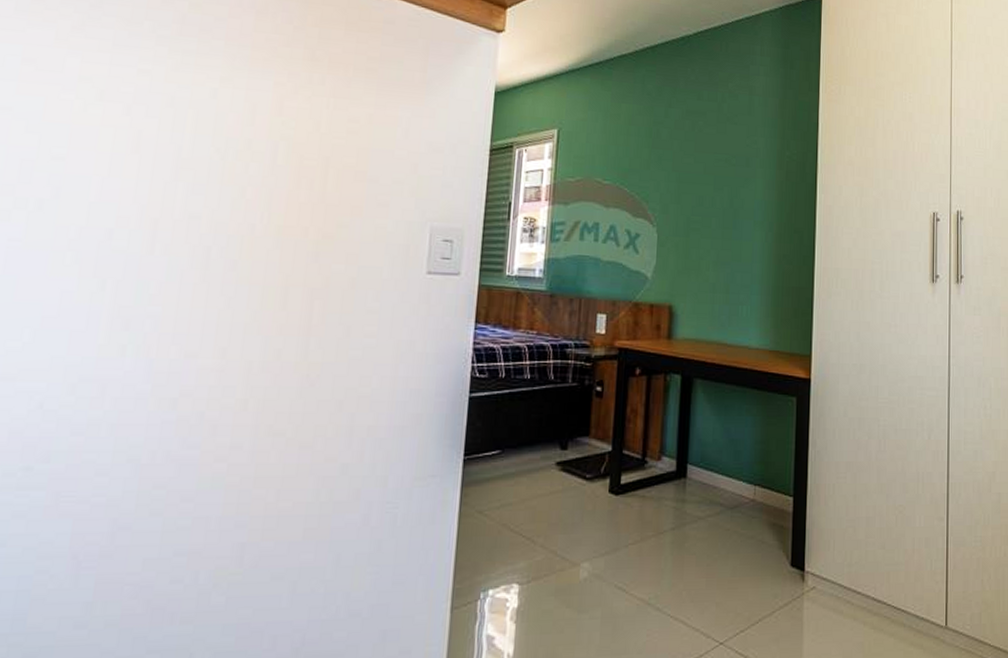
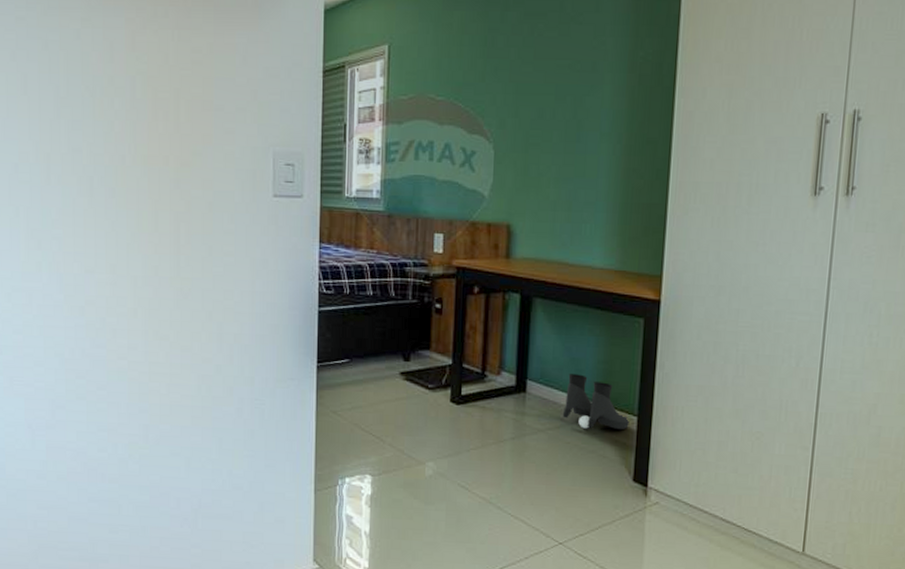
boots: none [723,456,786,513] -> present [563,374,629,429]

